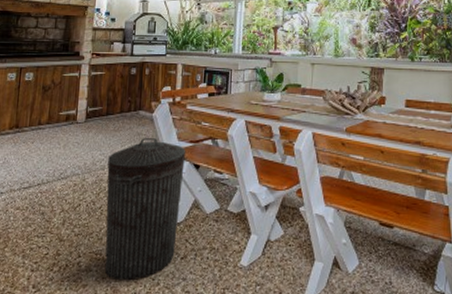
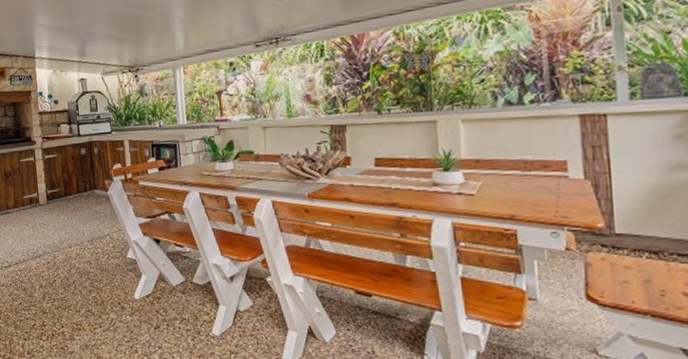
trash can: present [104,138,186,281] -> none [73,216,148,349]

